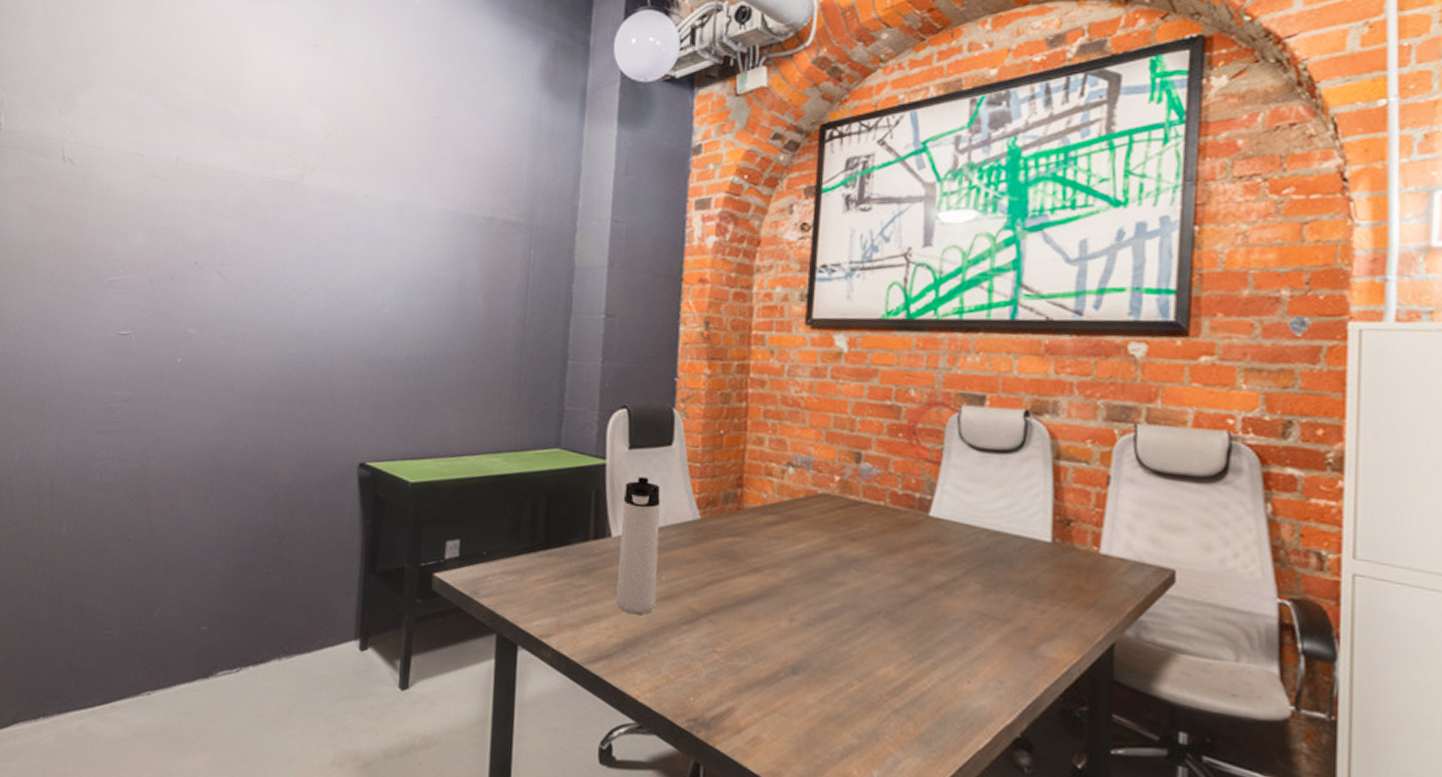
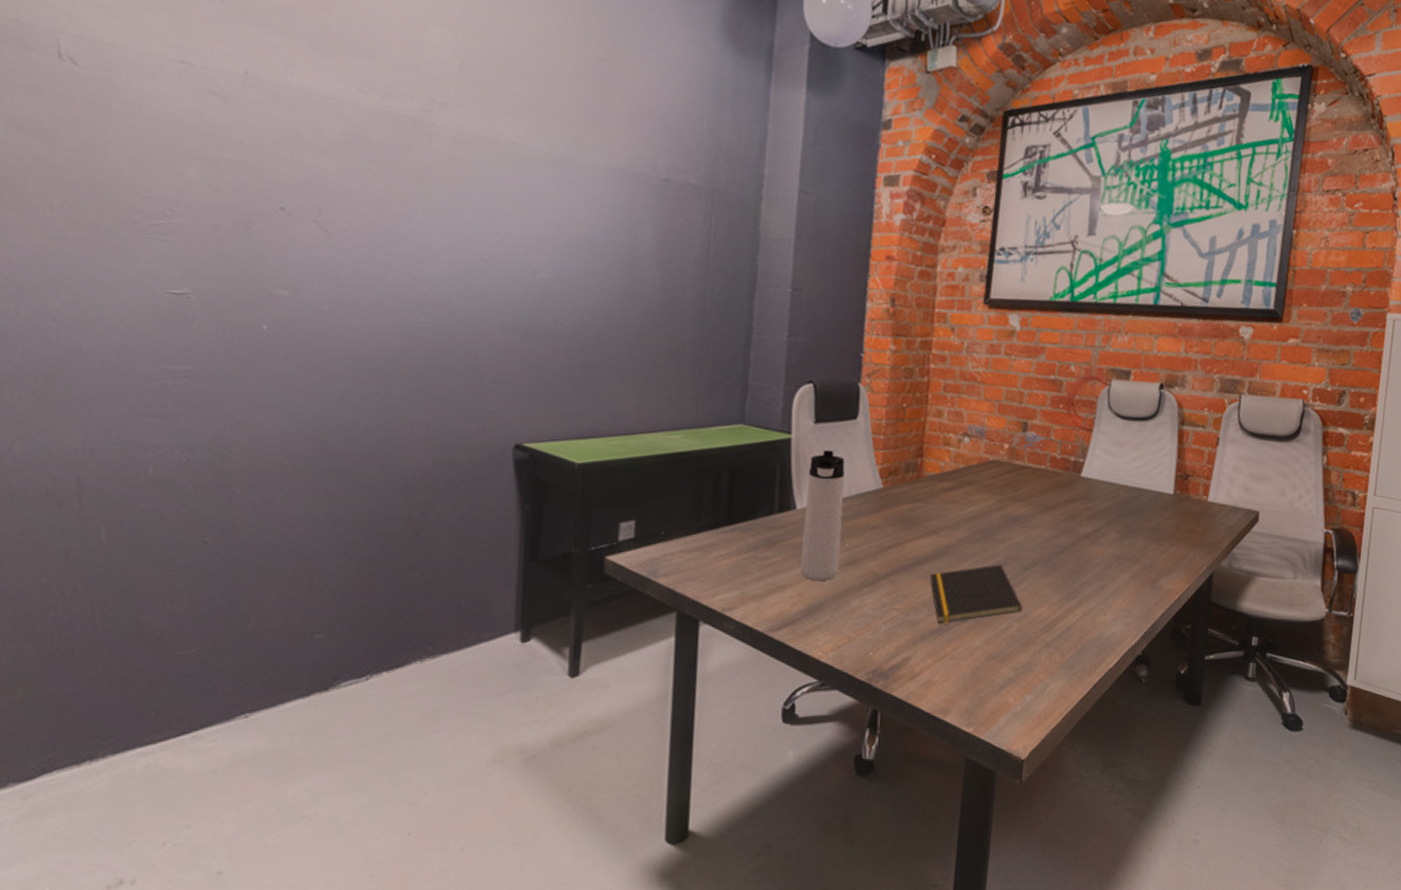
notepad: none [754,611,864,674] -> present [930,564,1023,624]

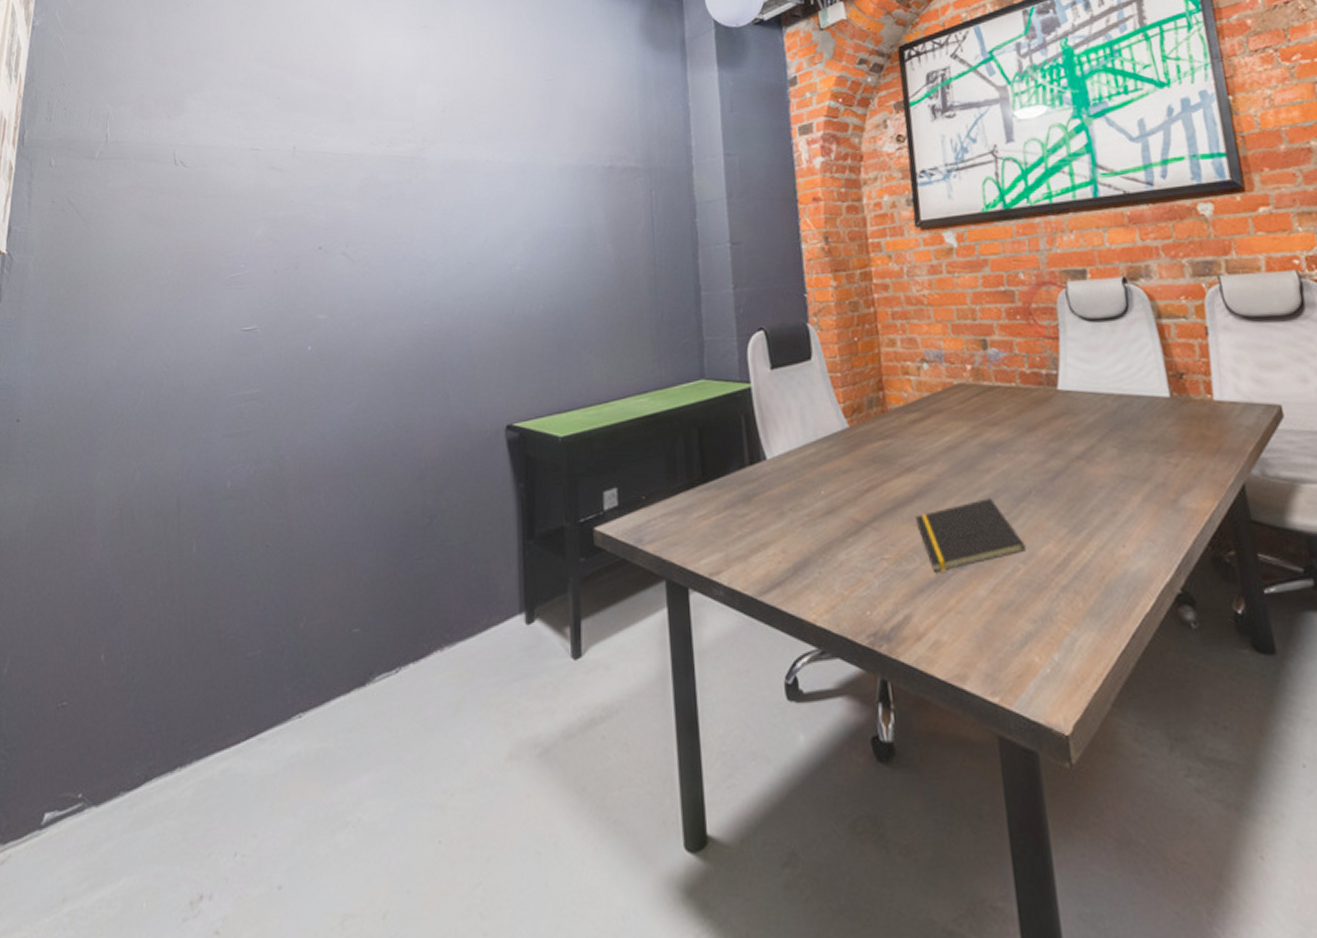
thermos bottle: present [800,450,845,580] -> none [772,394,820,534]

